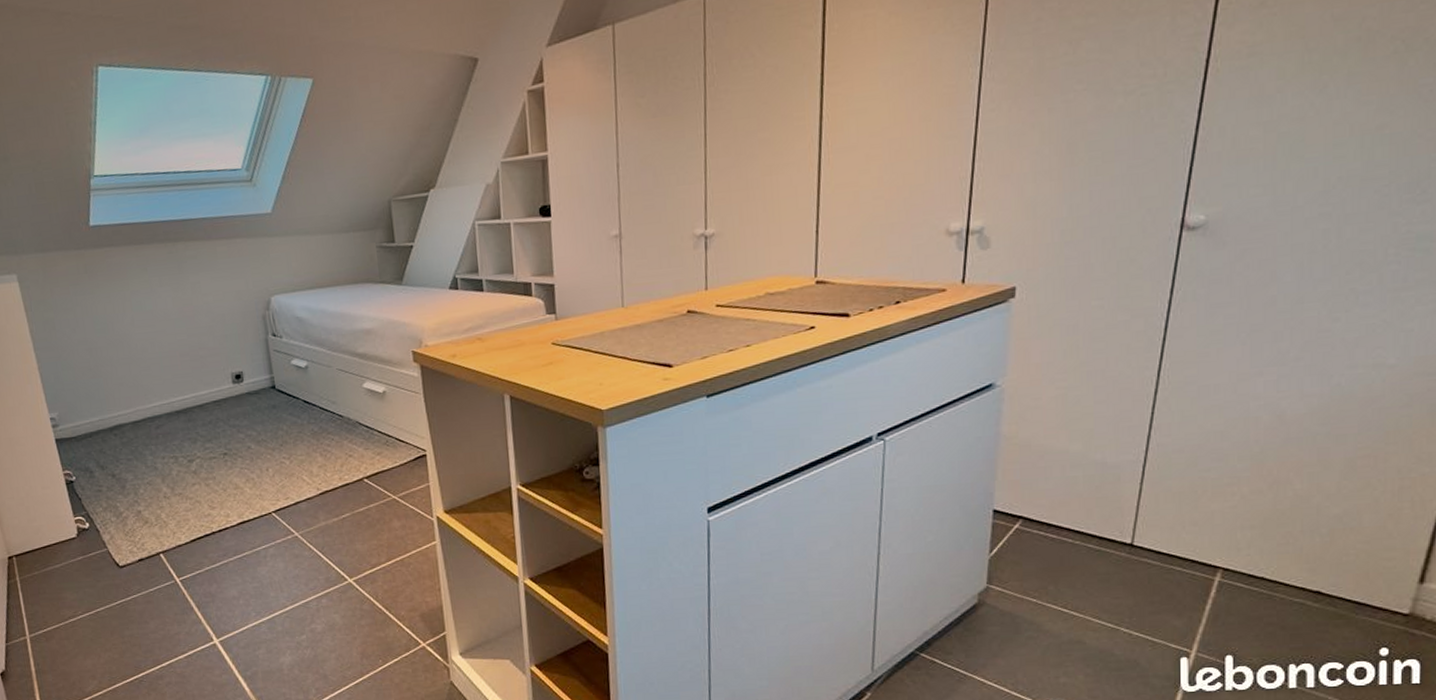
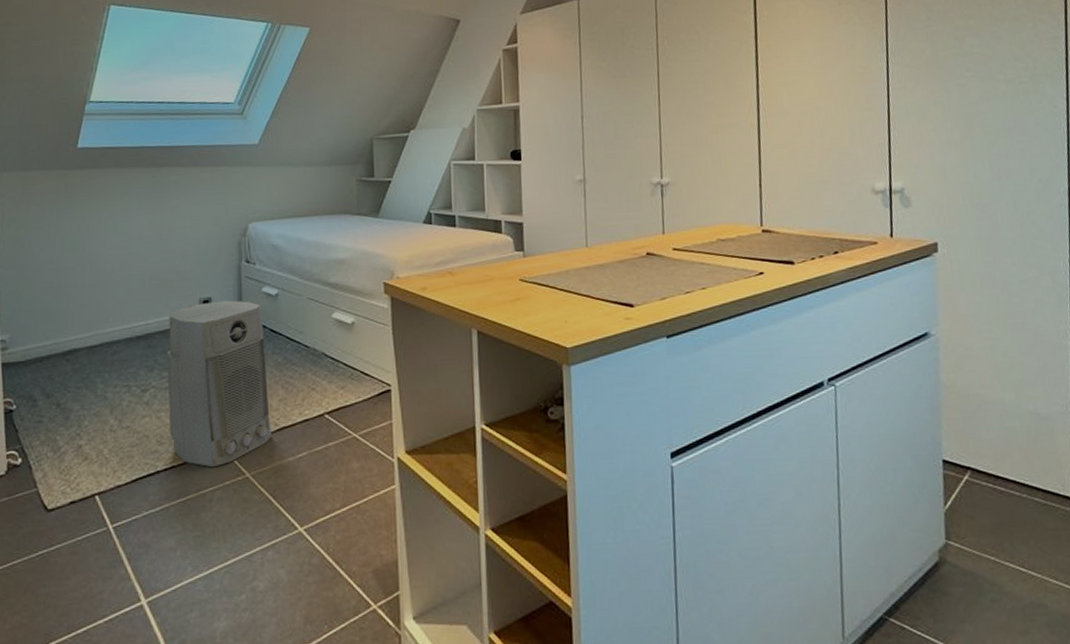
air purifier: none [204,374,315,528] -> present [166,300,271,468]

